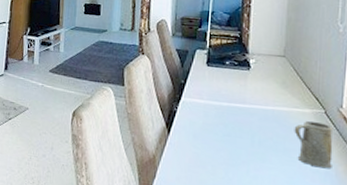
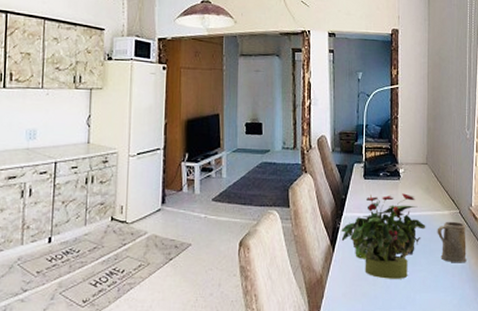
potted plant: none [178,82,280,174] -> present [341,193,426,279]

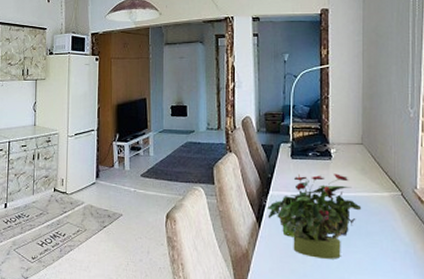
mug: present [437,221,466,263] -> none [374,203,411,248]

